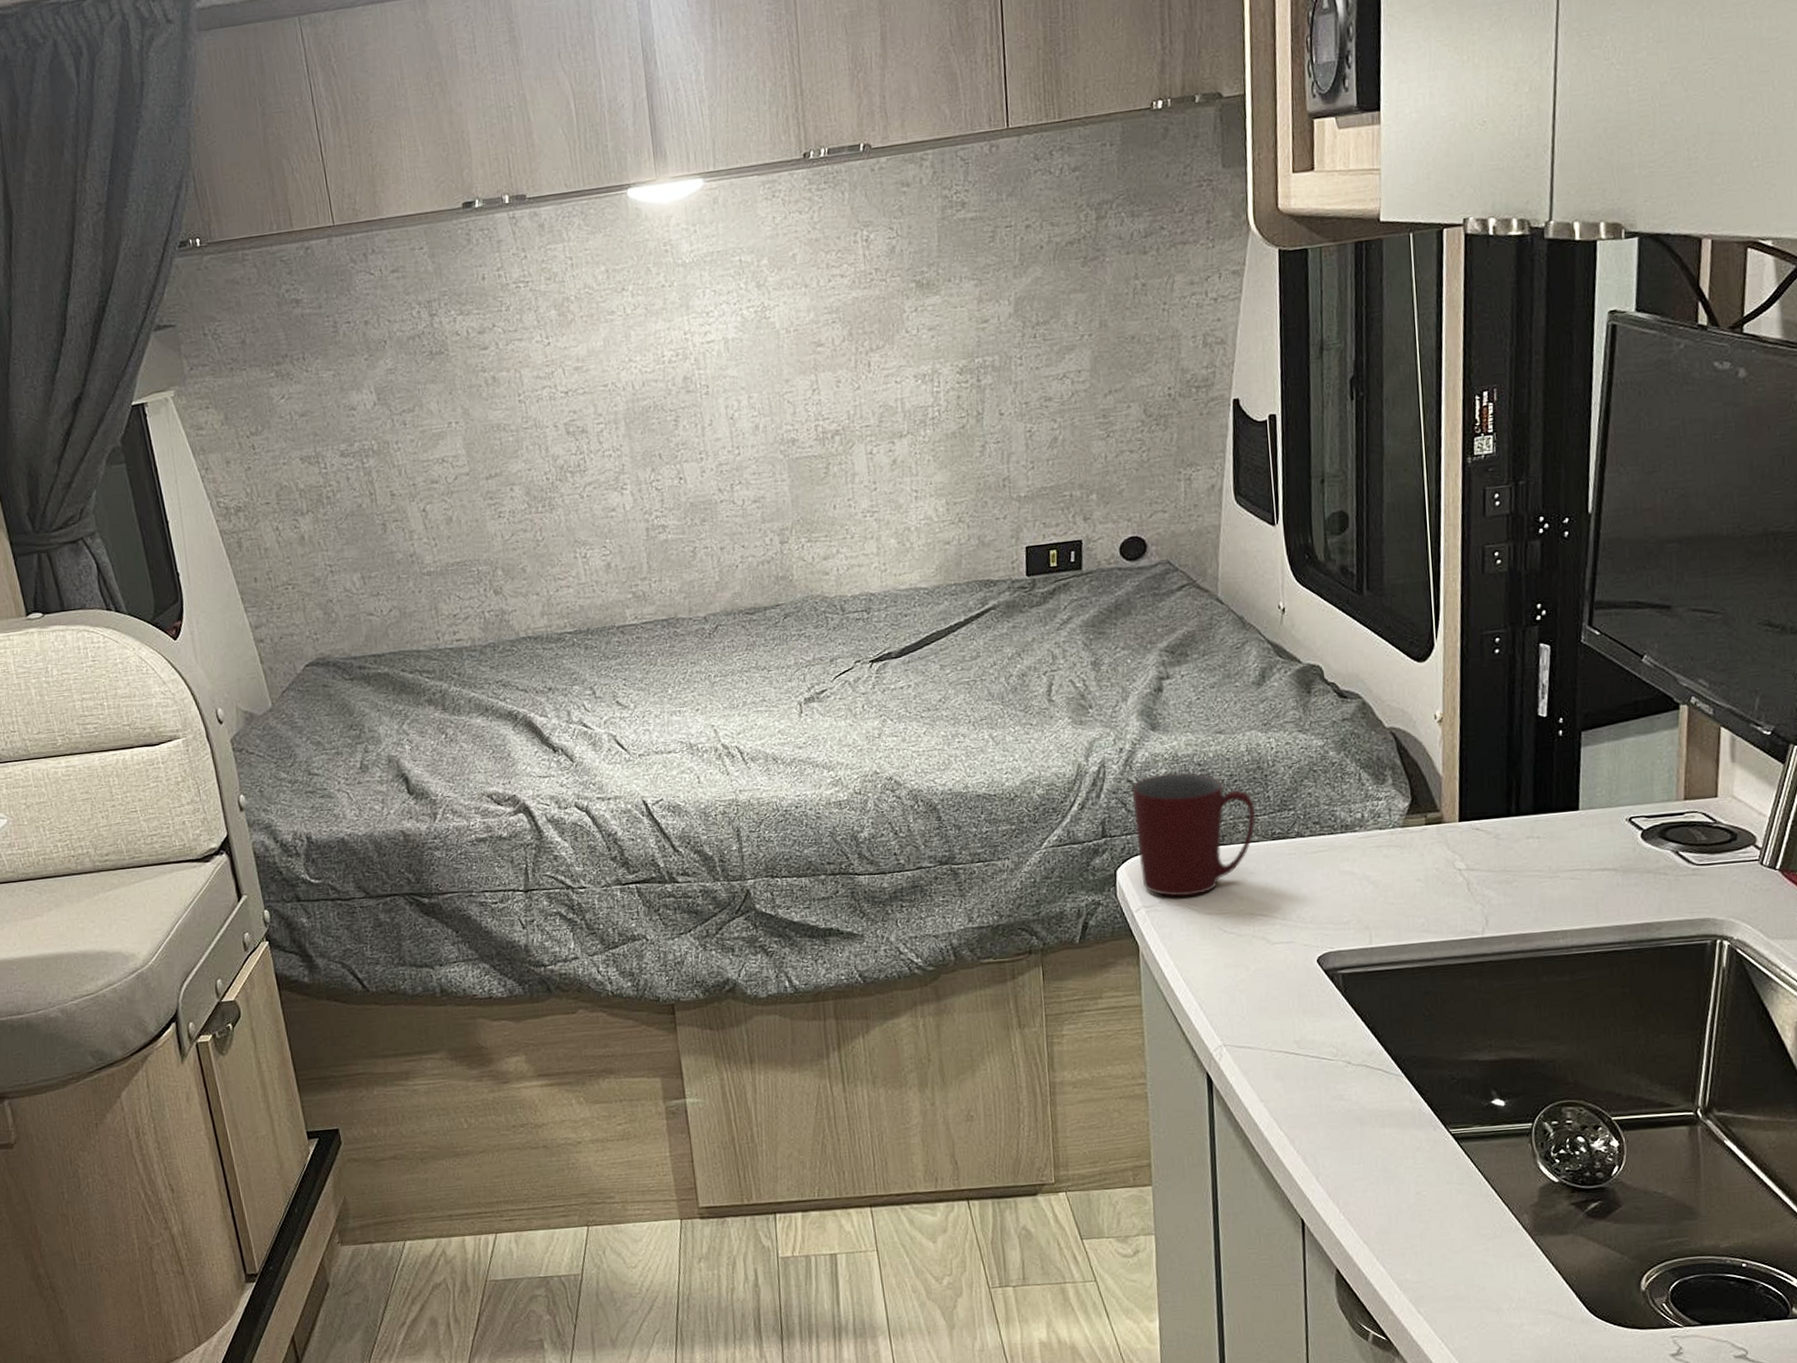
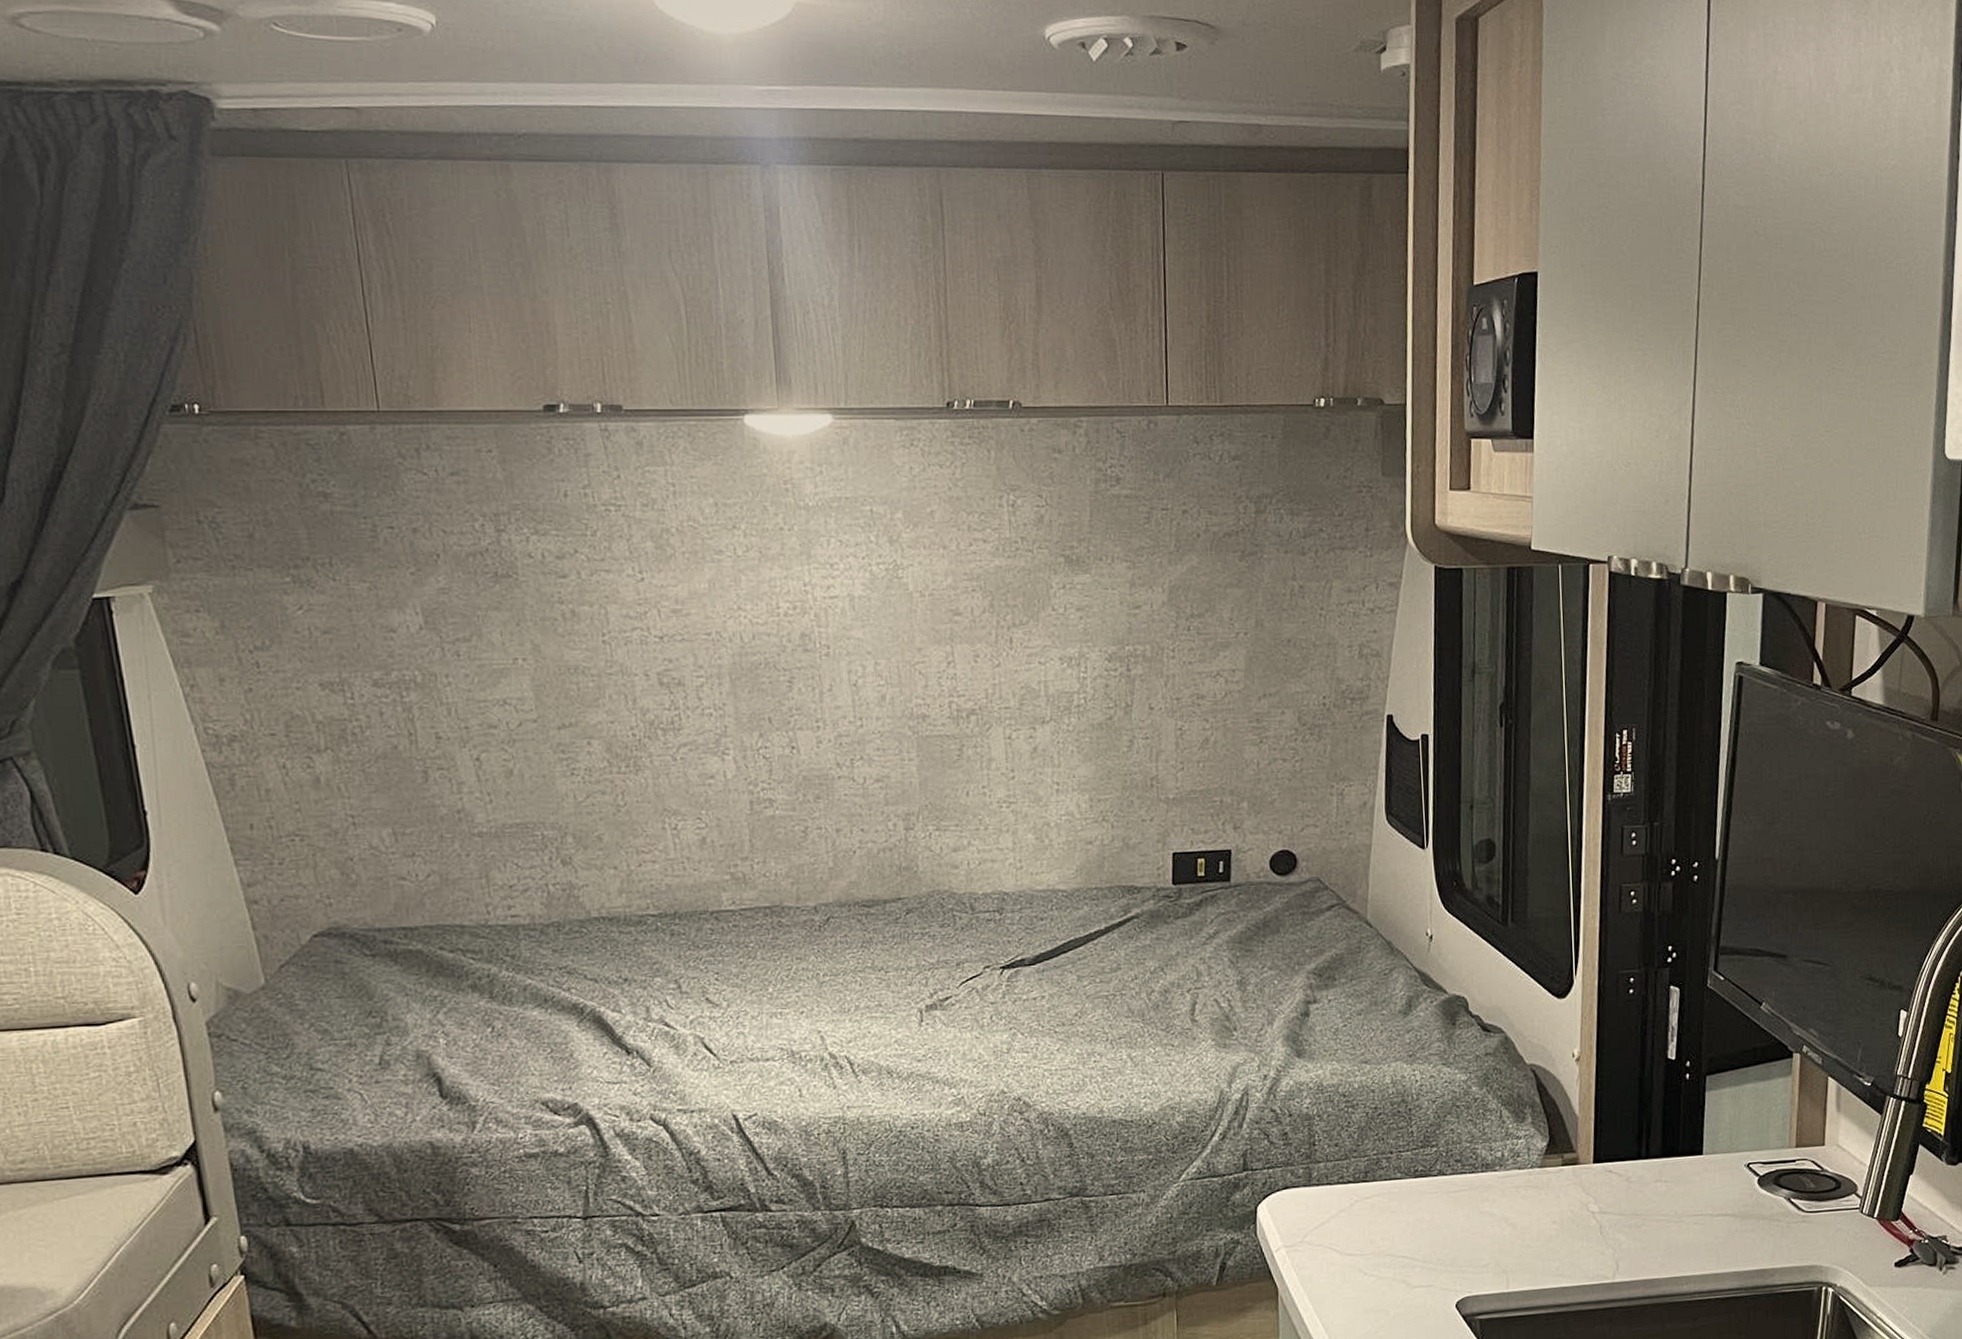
mug: present [1131,772,1256,897] -> none [1275,1102,1399,1236]

